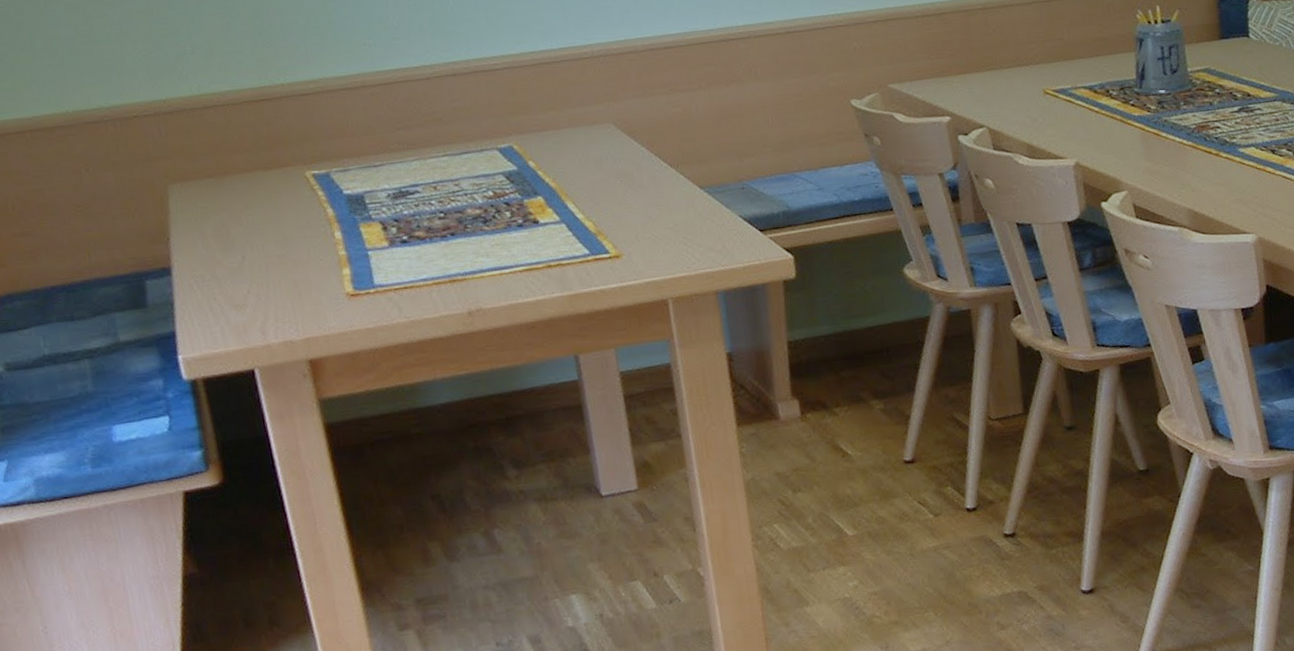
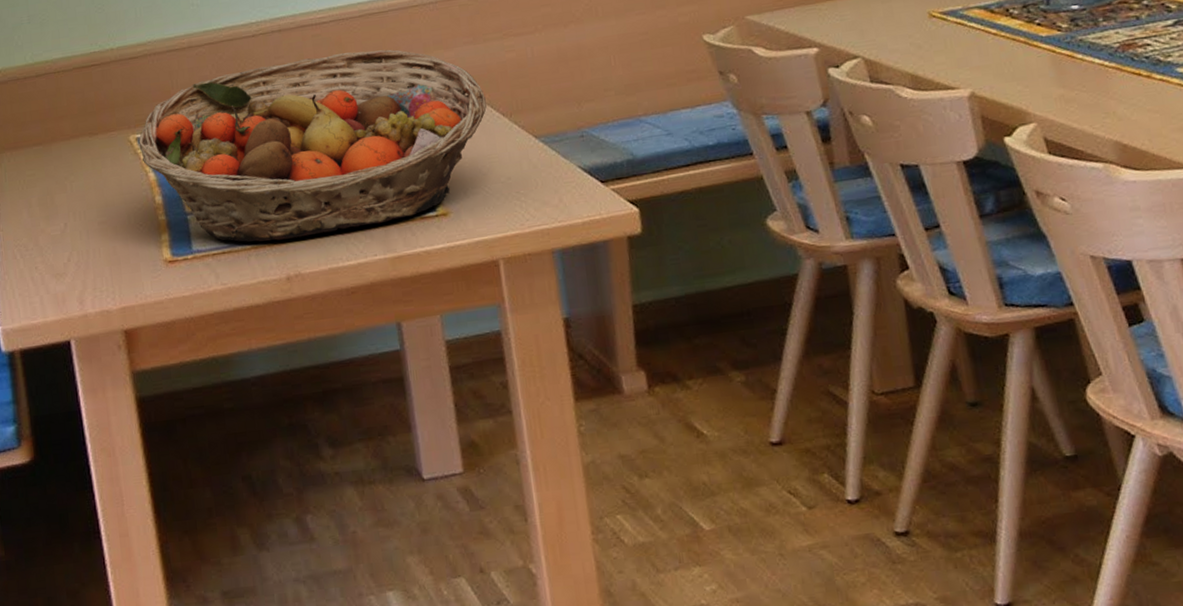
fruit basket: none [315,98,655,278] -> present [138,49,487,242]

